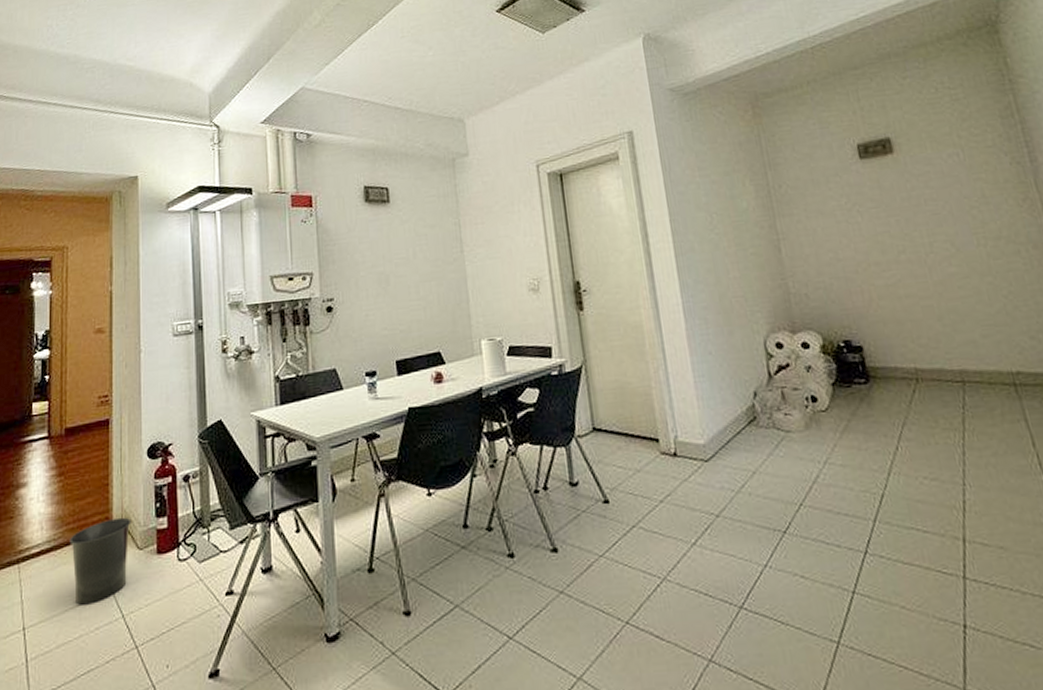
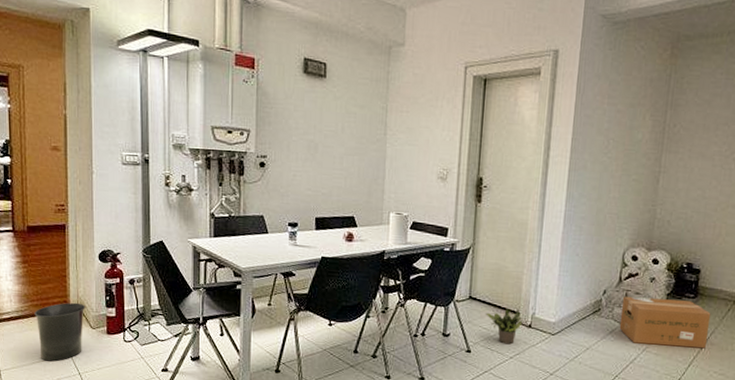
potted plant: none [617,435,665,484] -> present [486,309,523,345]
box: none [780,388,902,455] -> present [619,296,711,349]

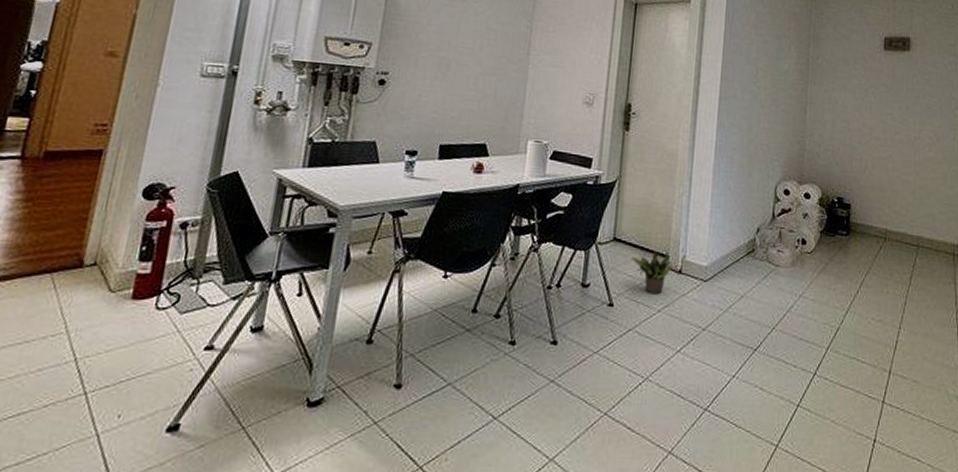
waste bin: present [34,302,86,362] -> none [18,255,108,343]
box: present [619,296,711,349] -> none [774,234,864,292]

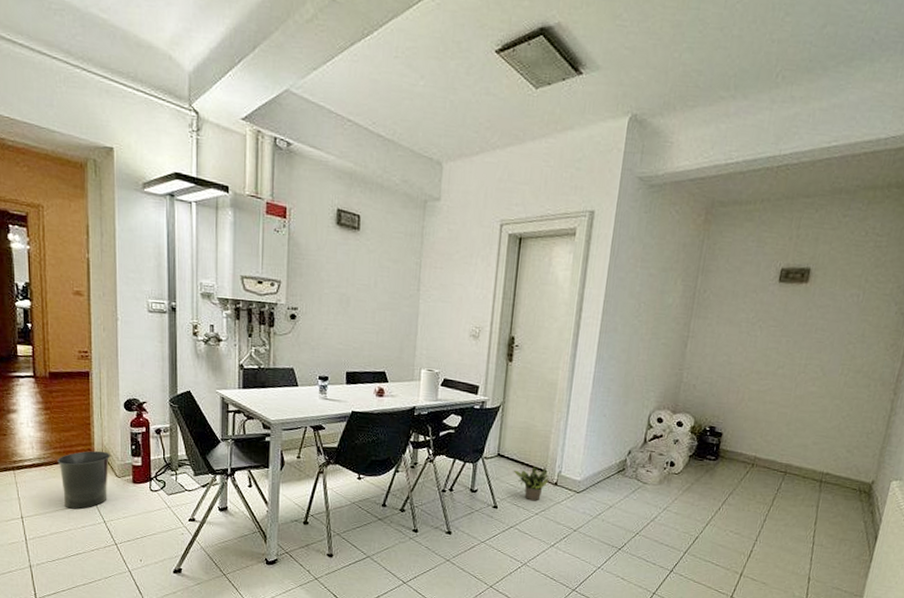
waste bin: none [18,255,108,343] -> present [57,451,111,509]

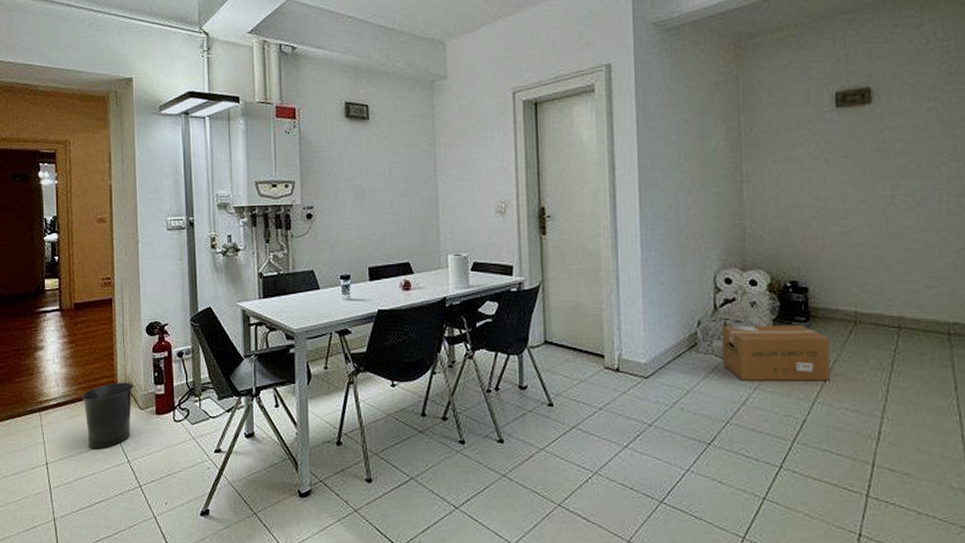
potted plant: present [513,467,549,501] -> none [565,352,609,393]
box: none [642,457,731,509] -> present [721,325,831,381]

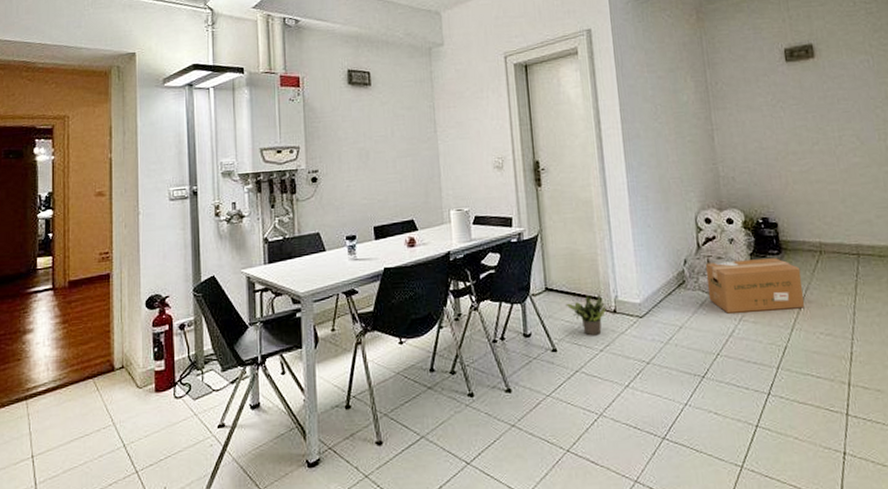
waste bin: present [82,382,134,449] -> none [74,360,131,436]
potted plant: none [565,352,609,393] -> present [566,295,607,336]

